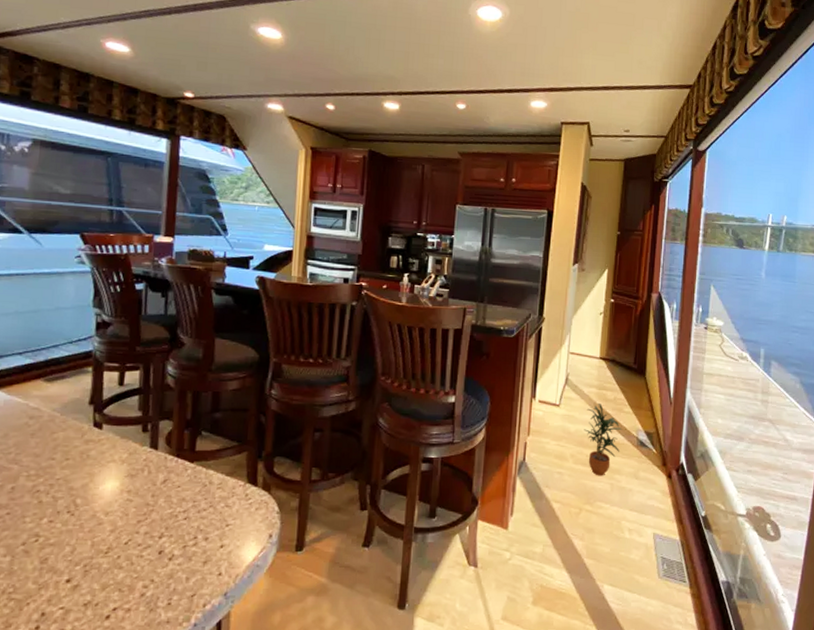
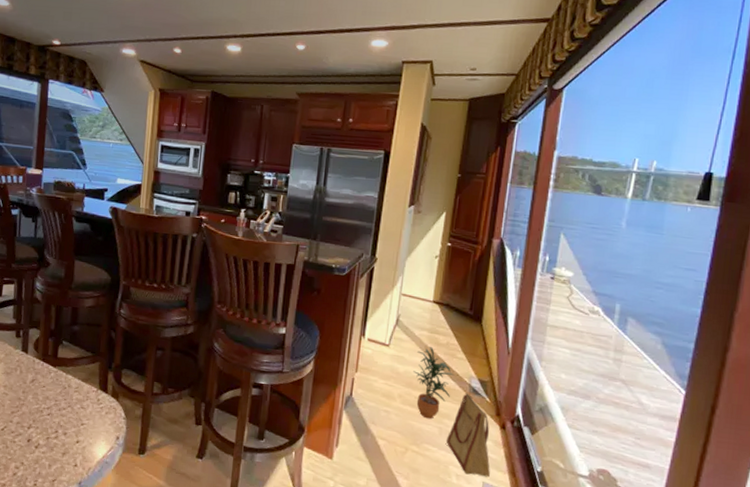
shopping bag: none [617,446,660,528] -> present [445,393,490,478]

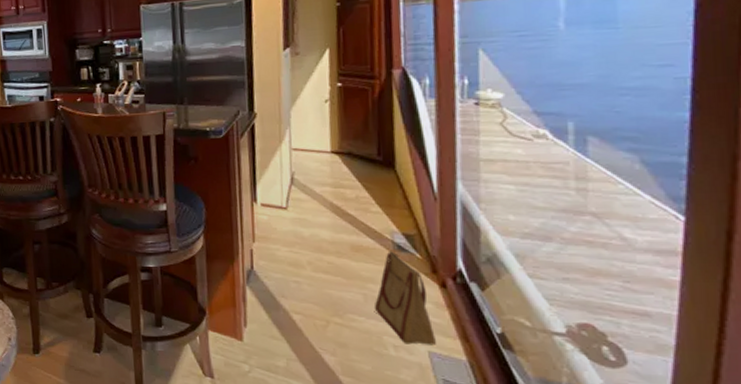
potted plant: present [413,347,455,419] -> none [320,204,372,286]

